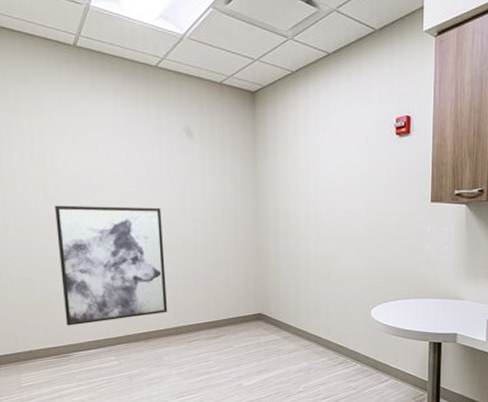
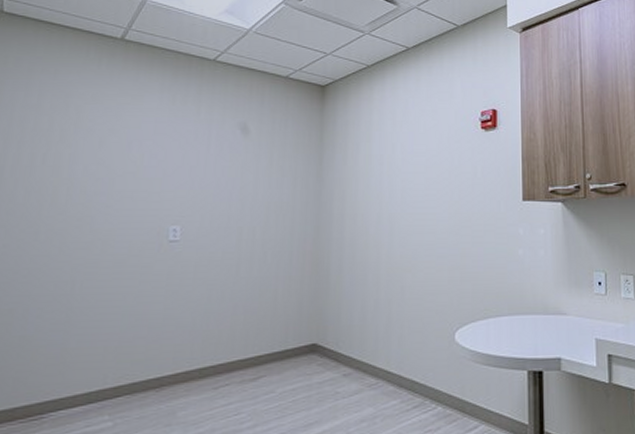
wall art: present [55,205,168,326] -> none [47,214,200,374]

